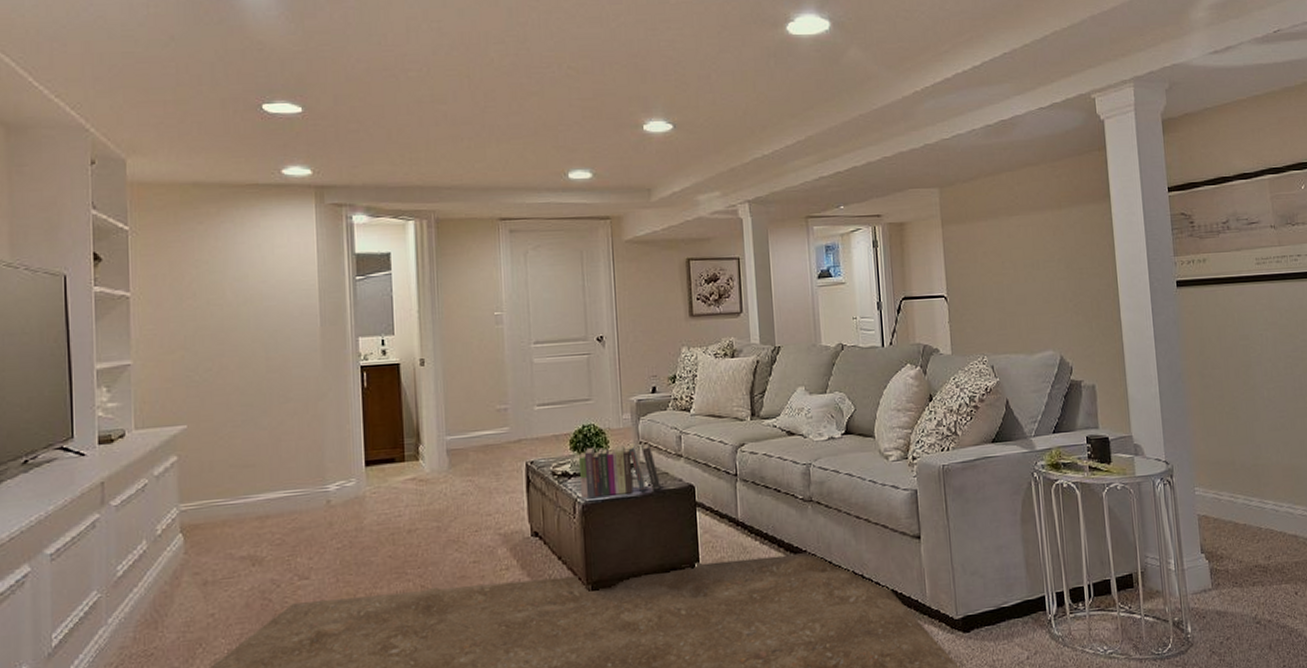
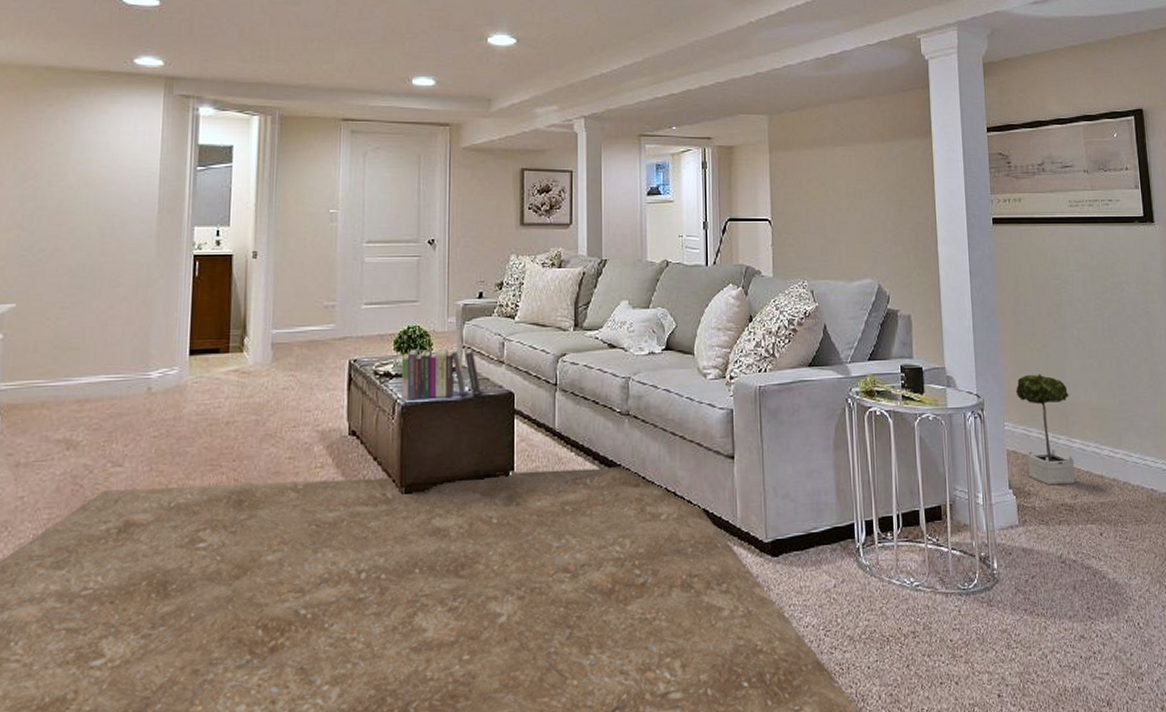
potted tree: none [1205,437,1269,548] -> present [1015,374,1075,486]

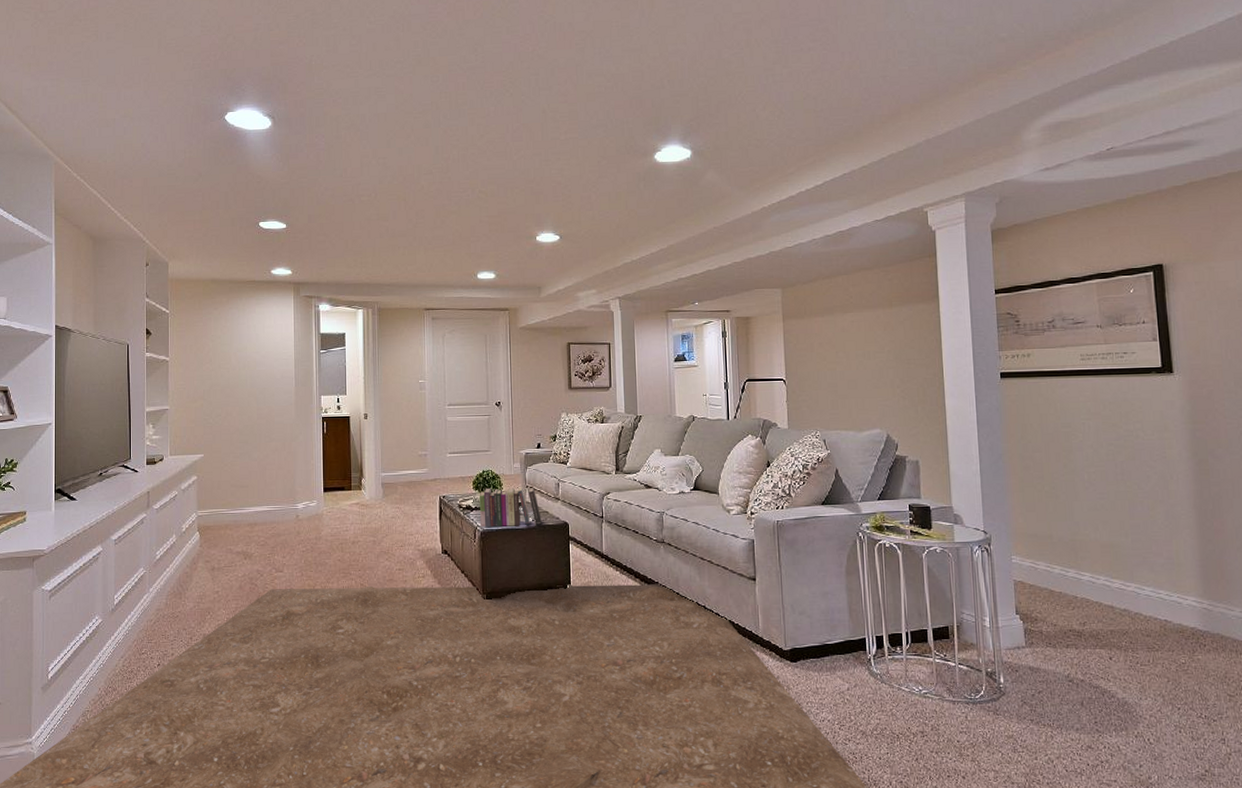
potted tree: present [1015,374,1075,486] -> none [1023,513,1084,613]

